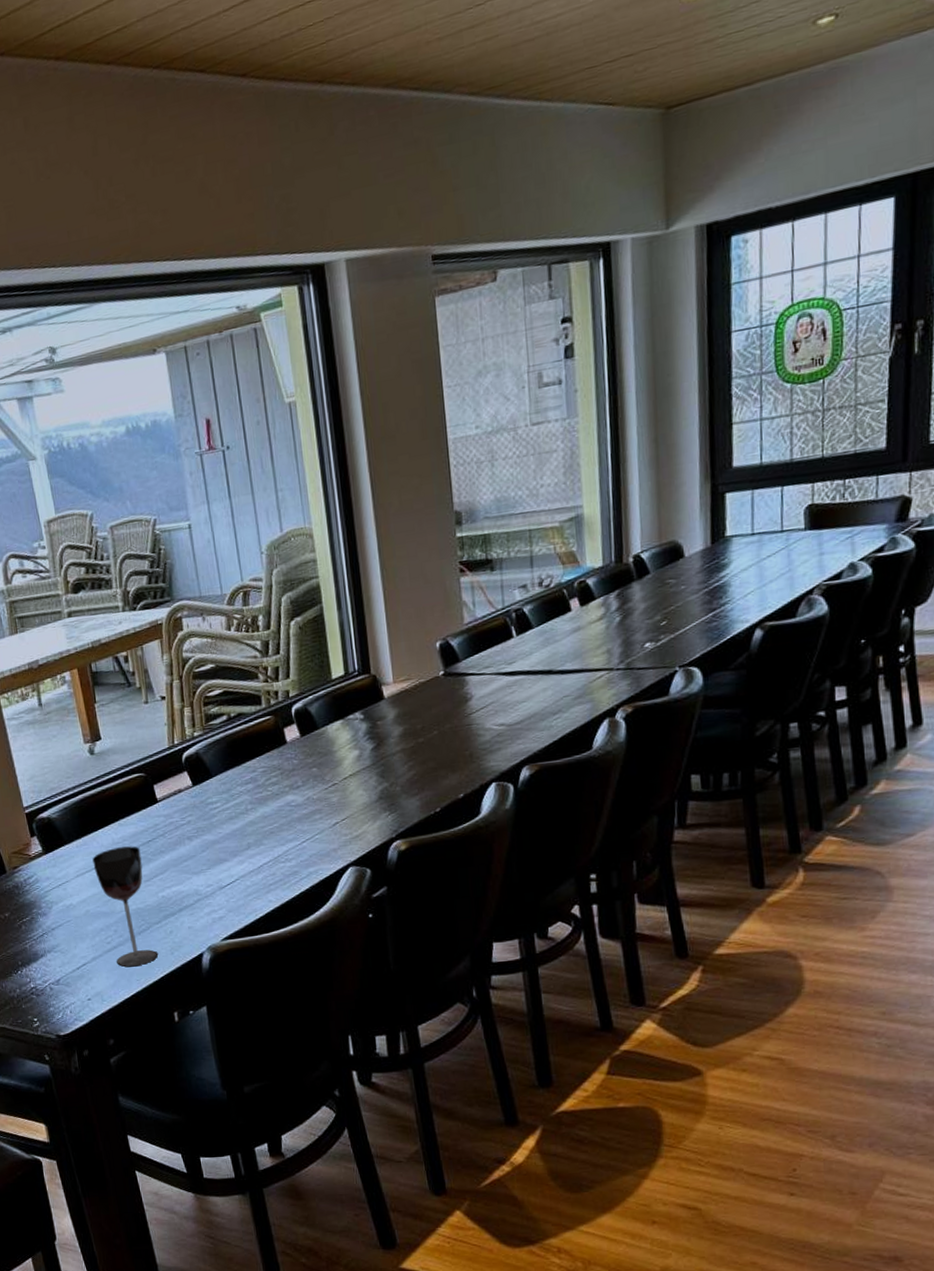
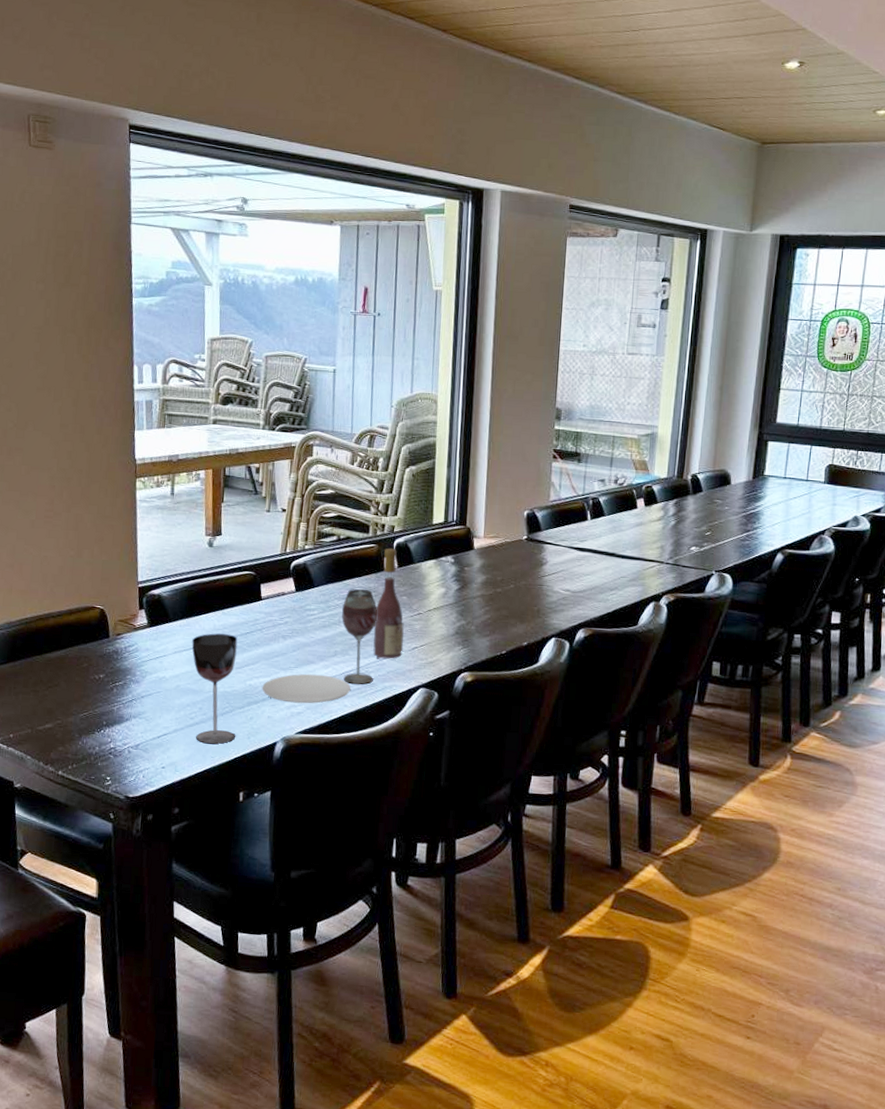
plate: none [176,871,273,909] -> present [262,673,351,704]
wineglass: none [247,768,295,876] -> present [342,588,377,684]
wine bottle: none [283,716,324,842] -> present [373,548,404,659]

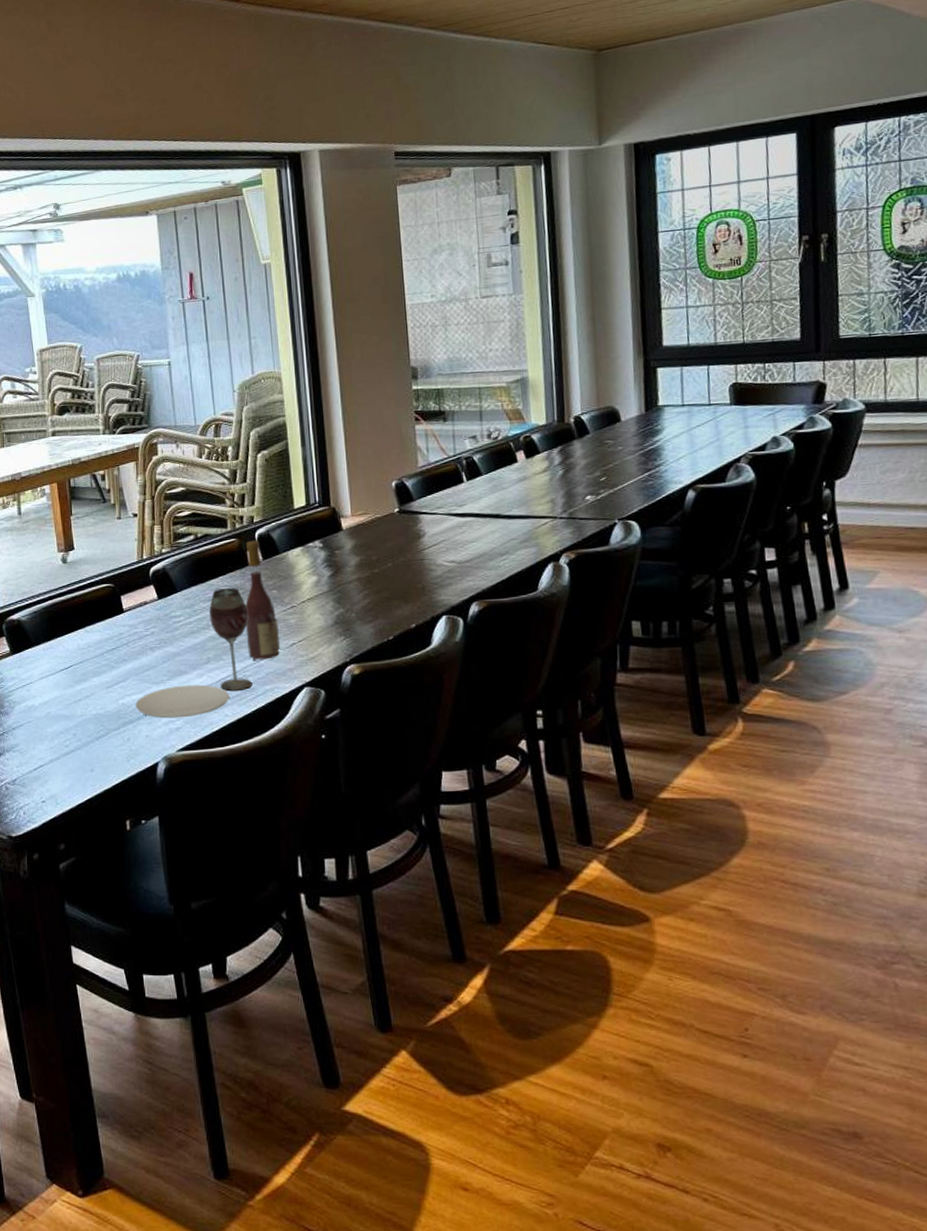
wineglass: present [191,633,238,744] -> none [57,652,114,772]

